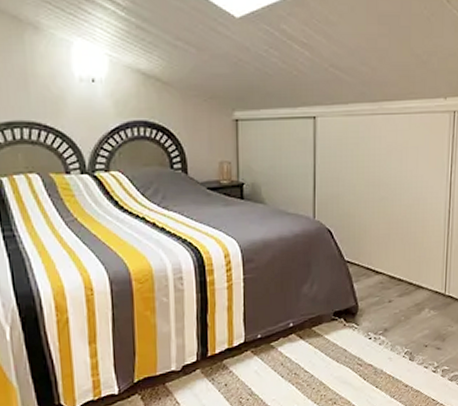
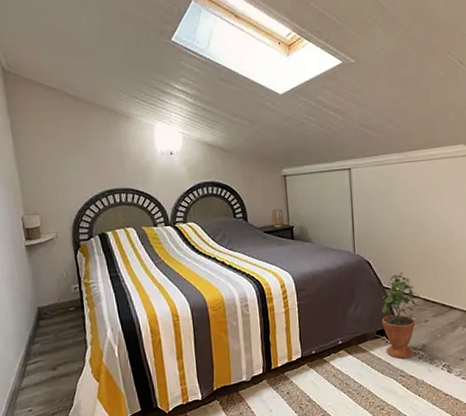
potted plant: none [340,244,386,345] -> present [381,273,421,359]

